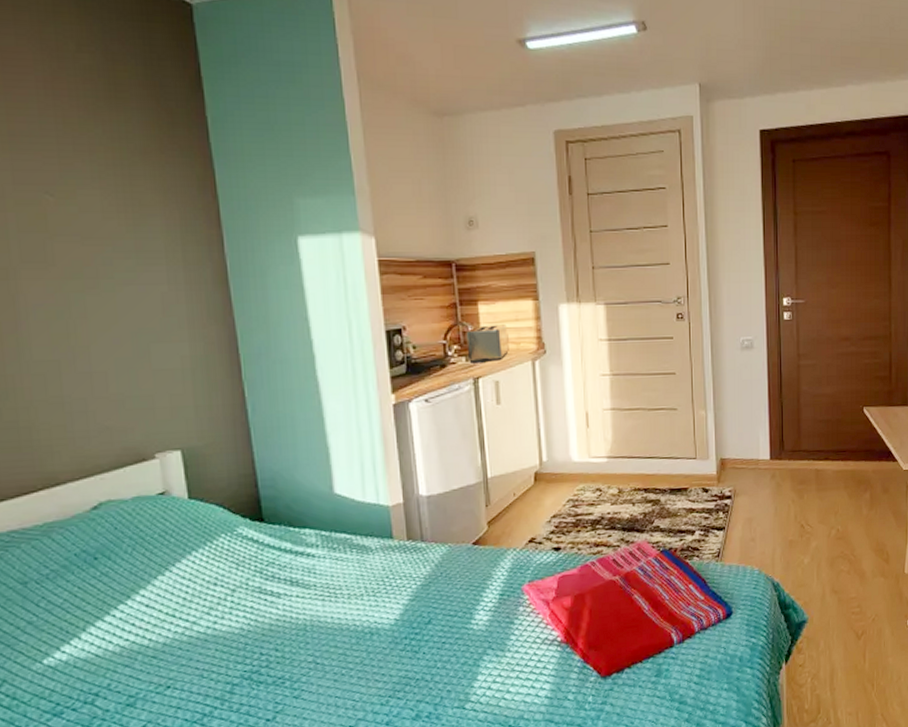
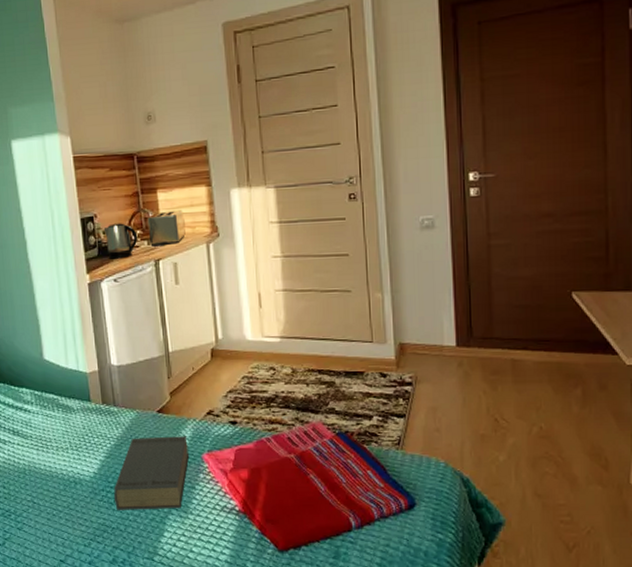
kettle: none [413,337,455,377] -> present [103,223,138,259]
book: none [419,568,509,659] -> present [114,436,190,510]

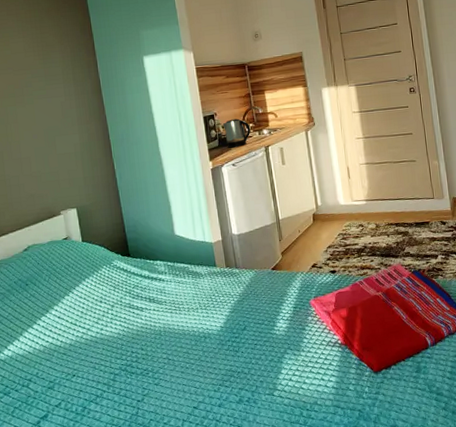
book: present [114,436,190,510] -> none [238,287,300,356]
toaster: present [147,210,186,247] -> none [258,106,289,136]

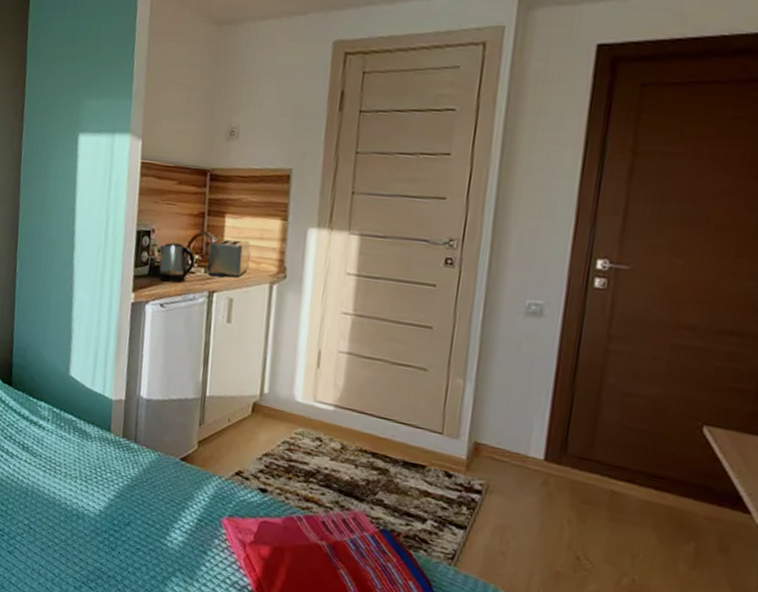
toaster: none [258,106,289,136] -> present [206,238,250,278]

